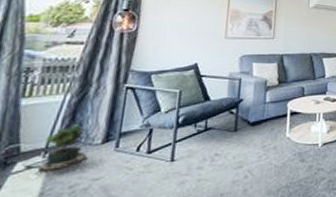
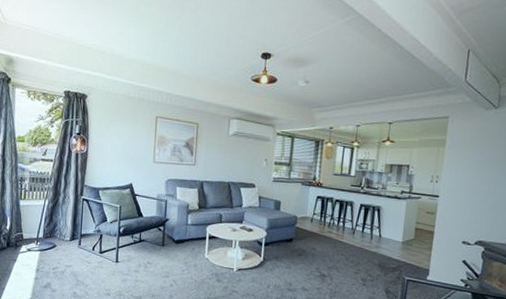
potted plant: present [36,124,87,174] -> none [33,224,61,256]

